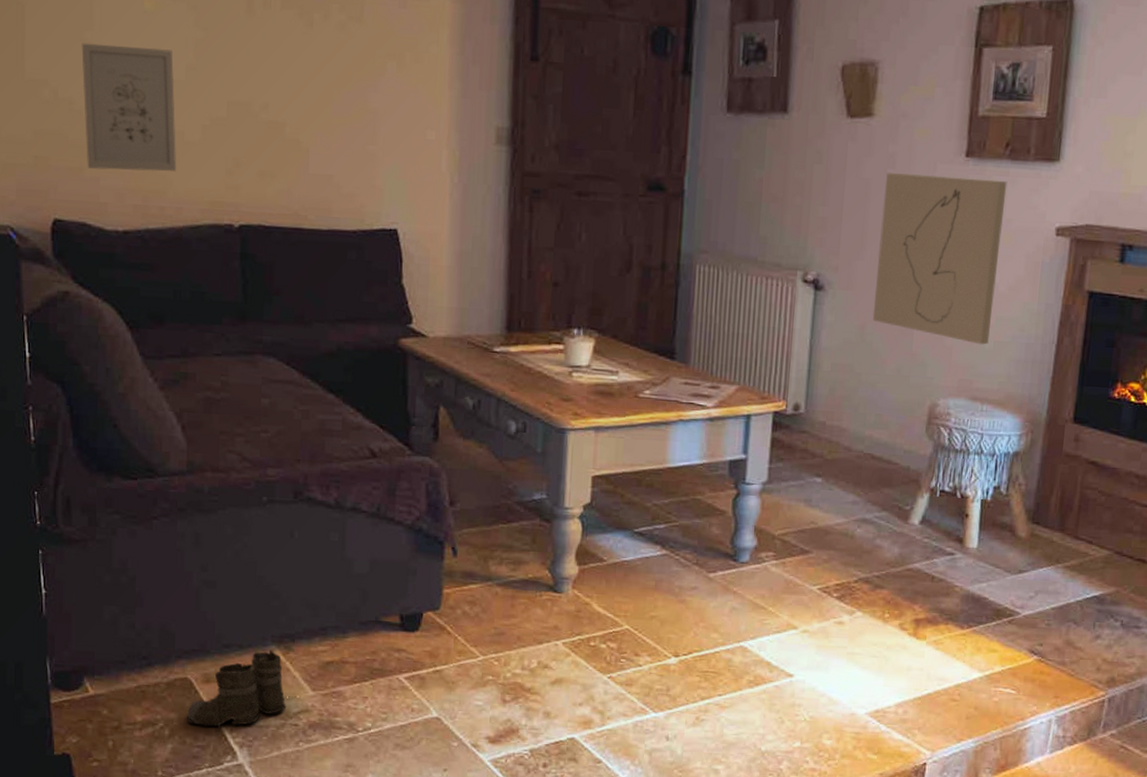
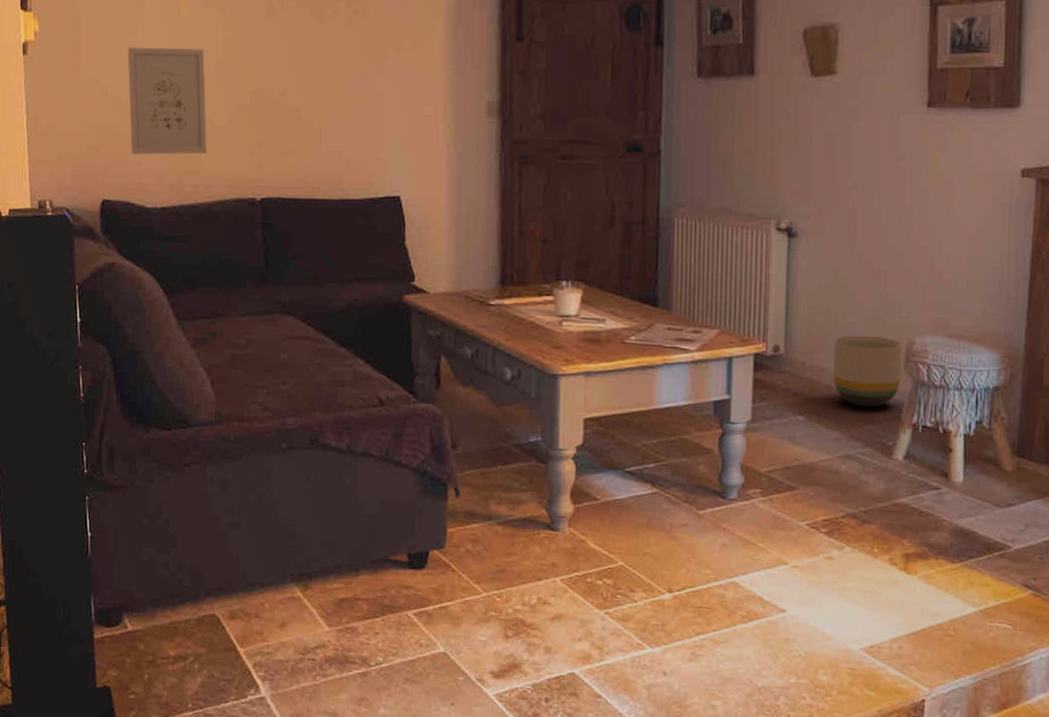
boots: present [186,650,296,735] -> none [214,587,313,669]
planter: none [853,395,925,471] -> present [833,335,902,407]
wall art: present [872,173,1007,345] -> none [845,125,970,284]

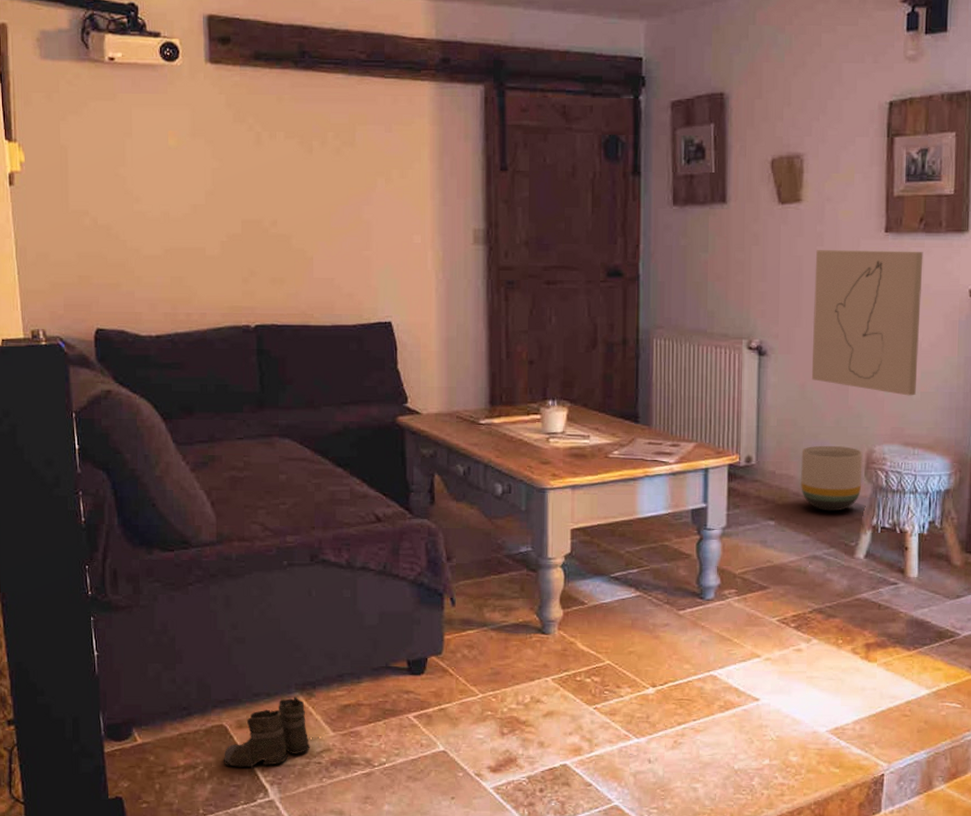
wall art: present [127,47,207,155] -> none [116,177,199,284]
boots: none [214,587,313,669] -> present [223,696,318,775]
wall art: none [845,125,970,284] -> present [811,250,923,396]

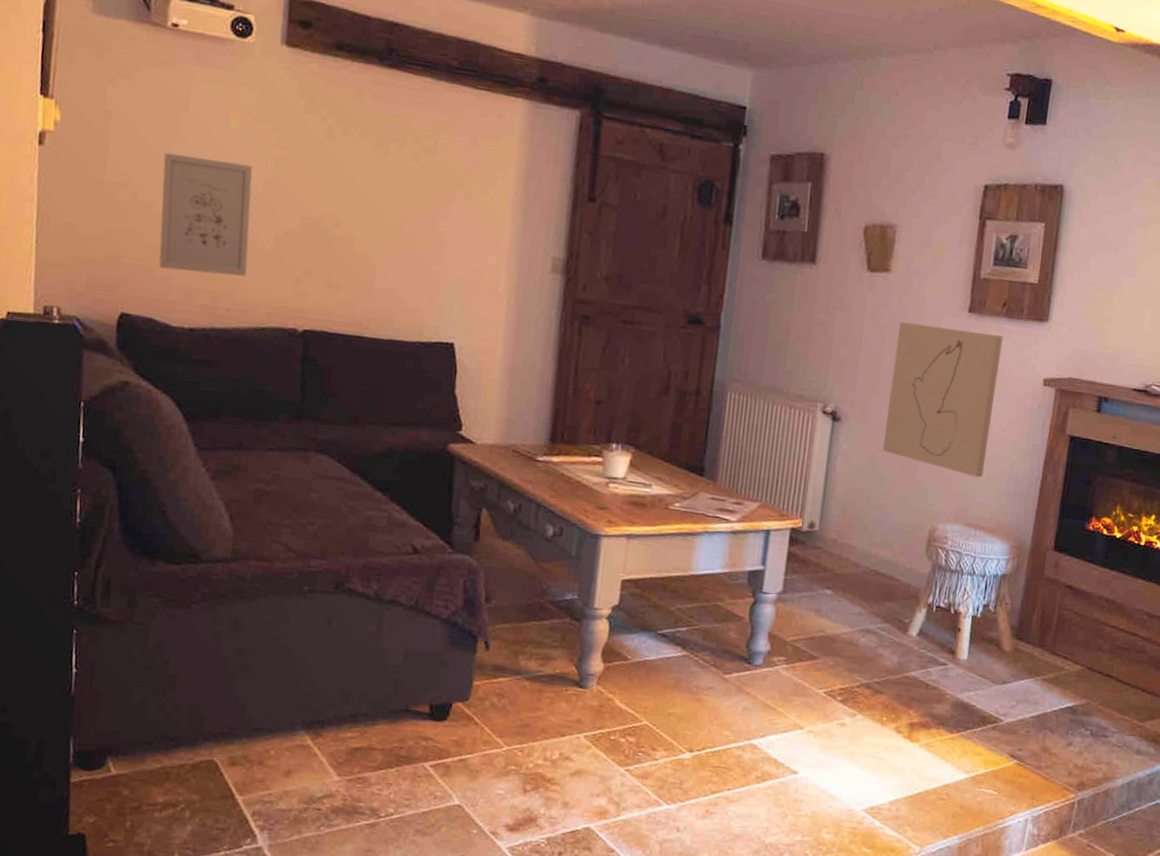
wall art: none [116,177,199,284] -> present [159,152,253,276]
boots: present [223,696,318,775] -> none [208,735,321,818]
planter: present [801,445,863,512] -> none [861,517,926,586]

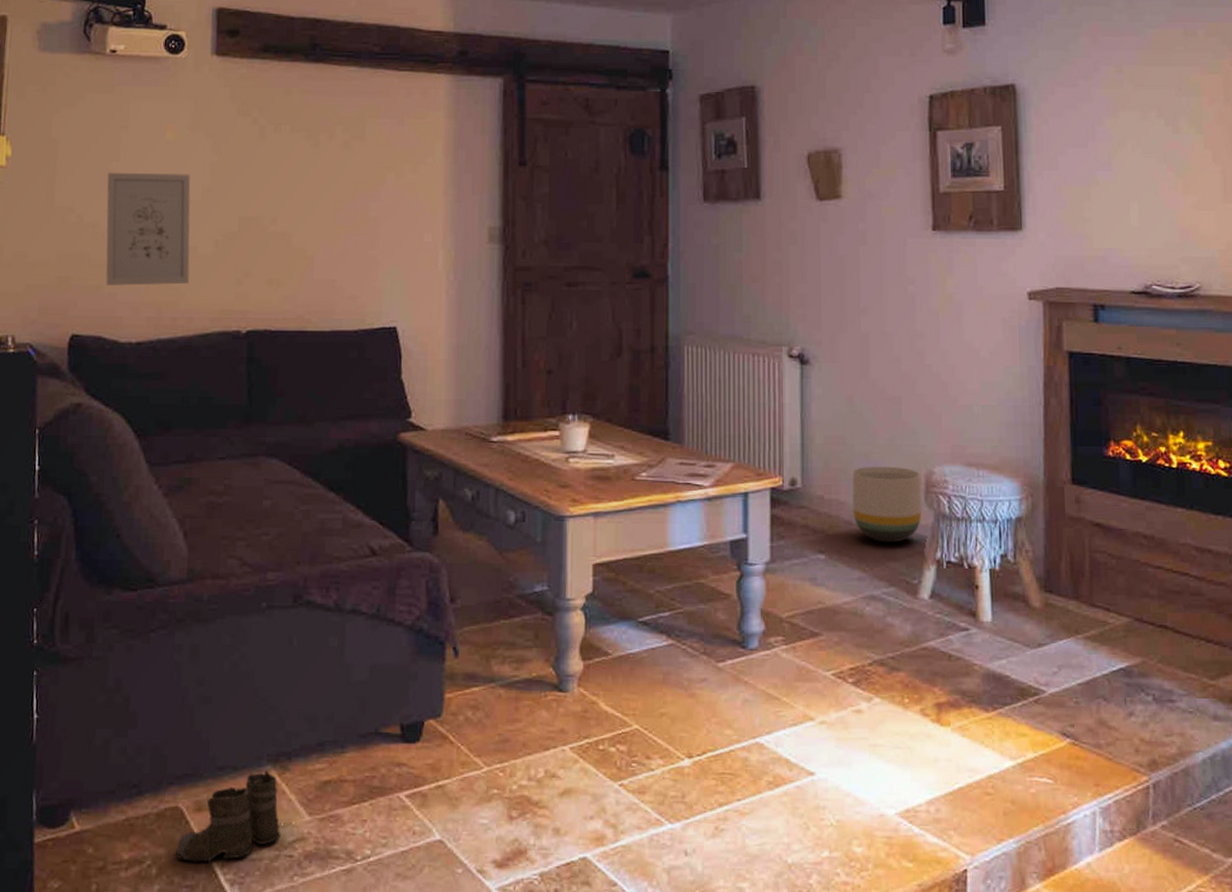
boots: none [208,735,321,818] -> present [175,770,291,872]
planter: none [861,517,926,586] -> present [852,466,922,543]
wall art: present [882,322,1003,478] -> none [858,249,977,410]

